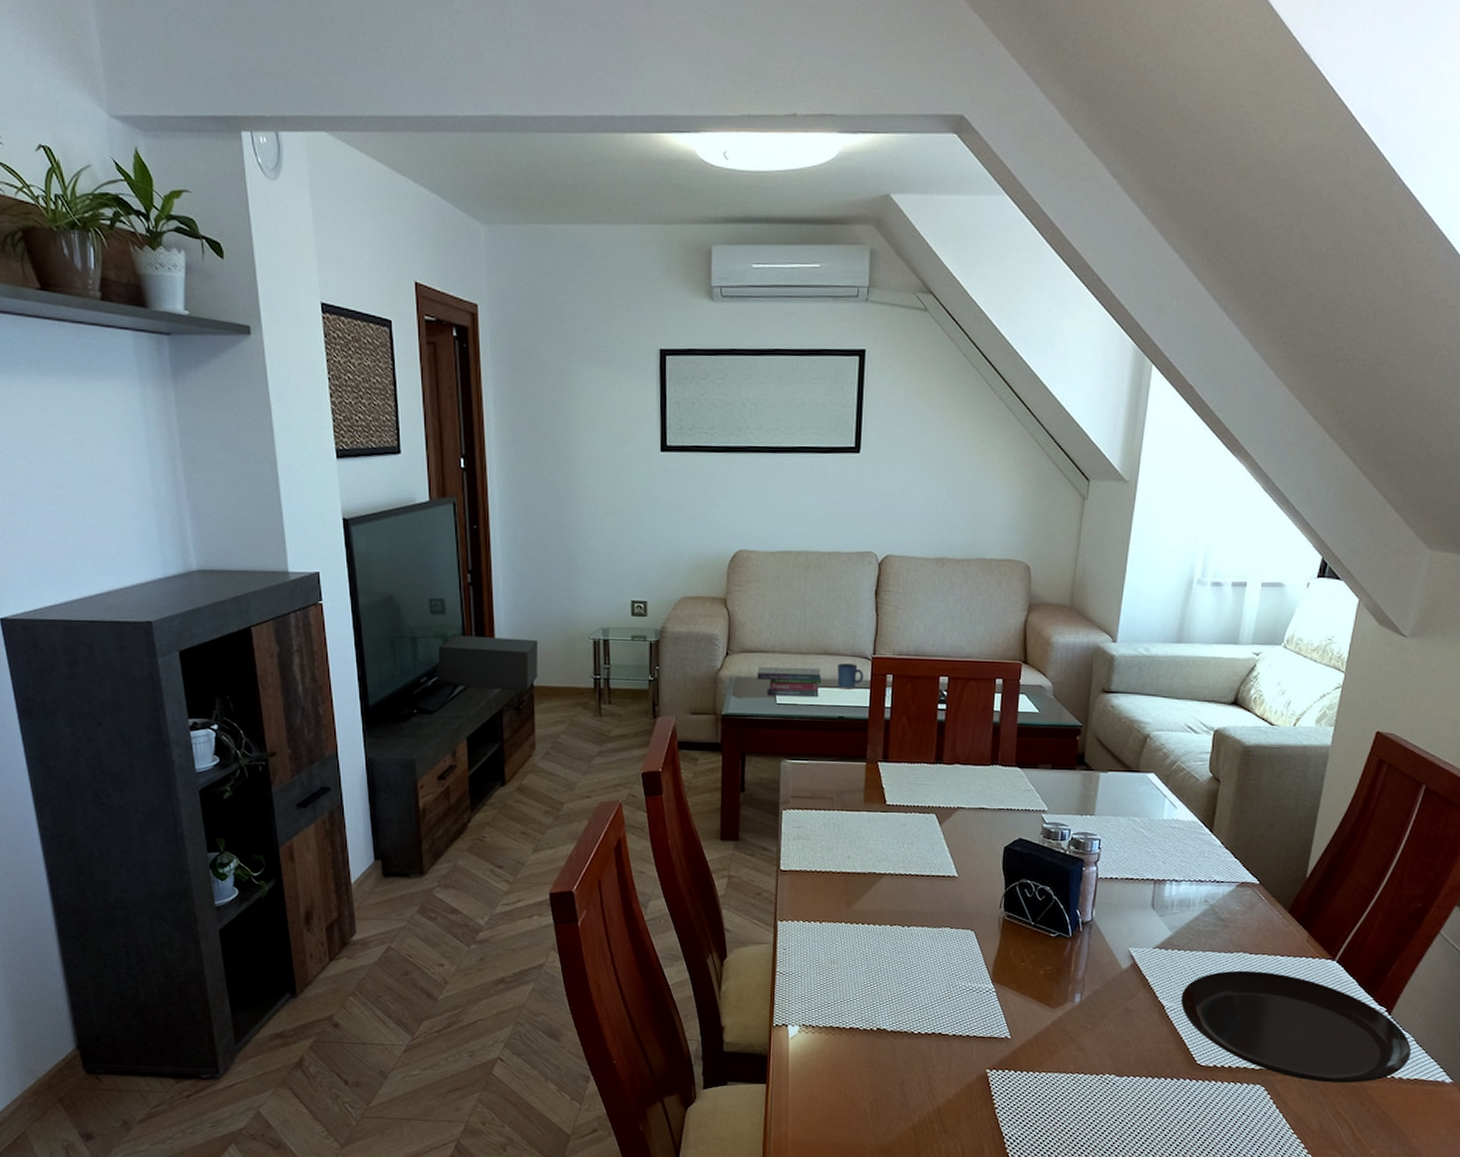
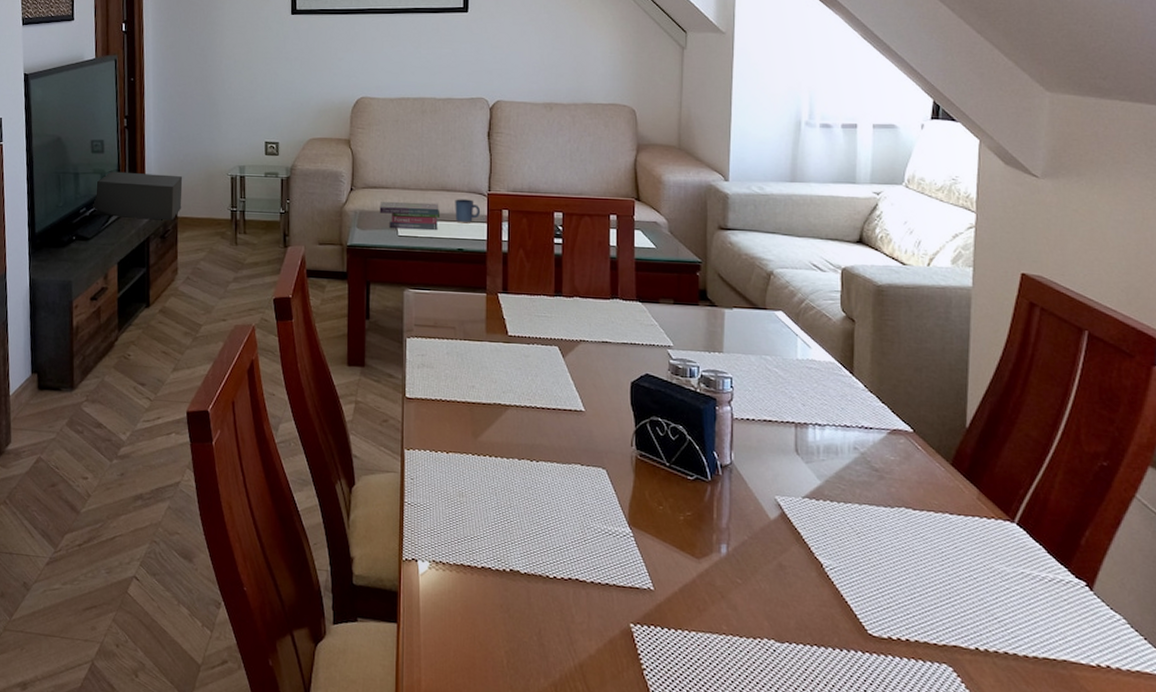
plate: present [1180,970,1412,1084] -> none [840,528,1127,671]

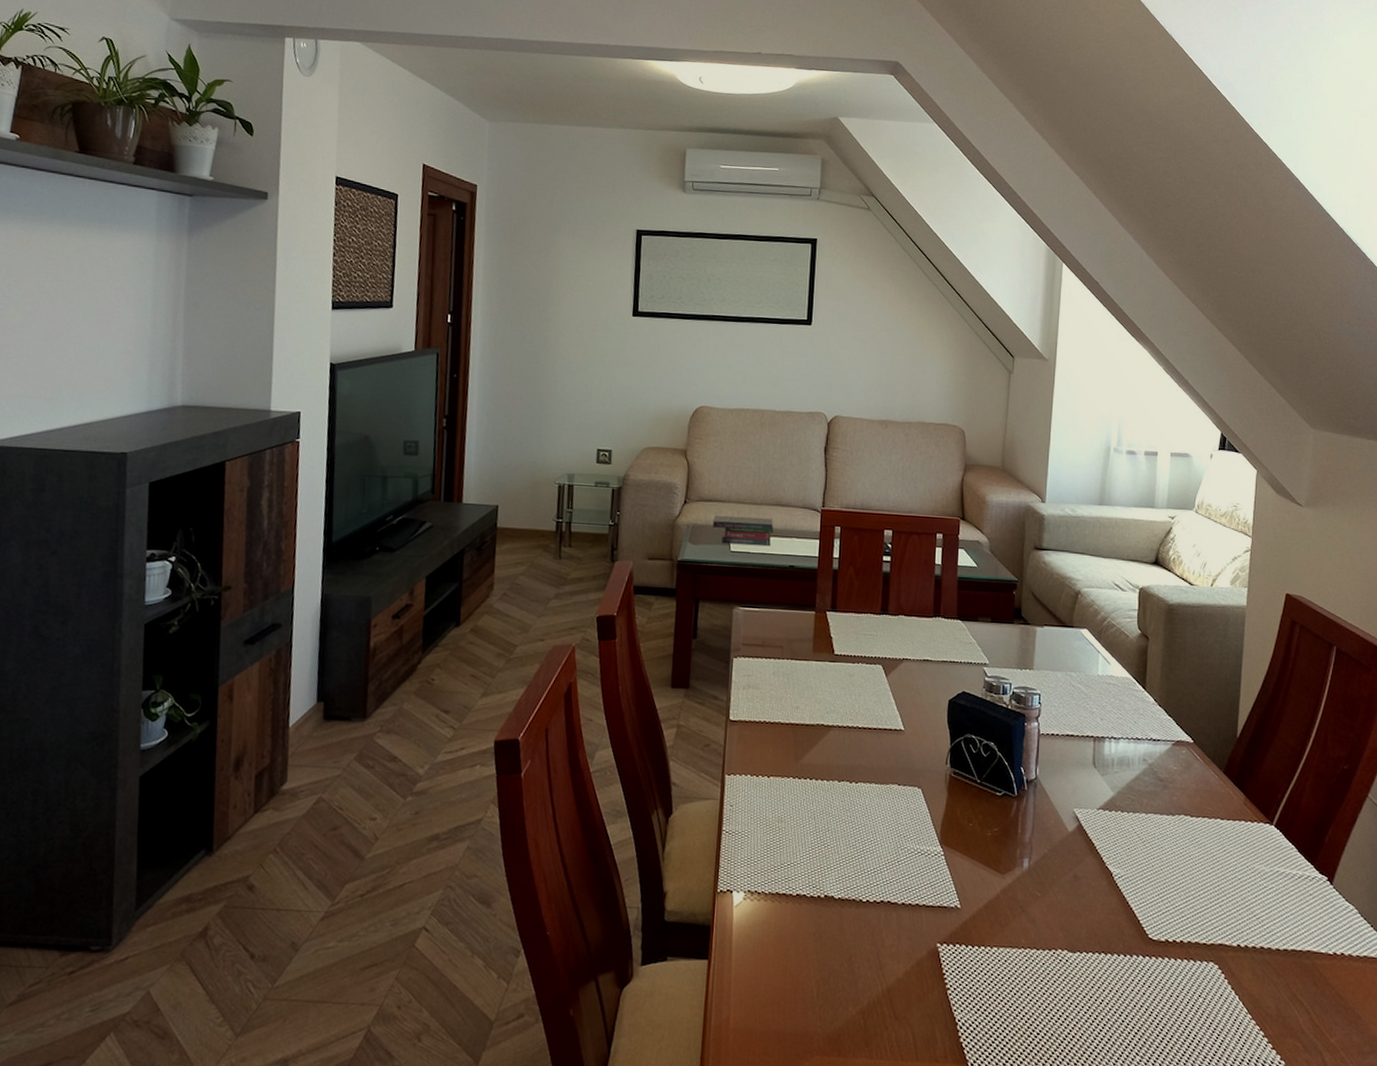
decorative box: present [92,171,183,221] -> none [400,475,506,532]
mug: present [455,199,481,224] -> none [788,514,814,540]

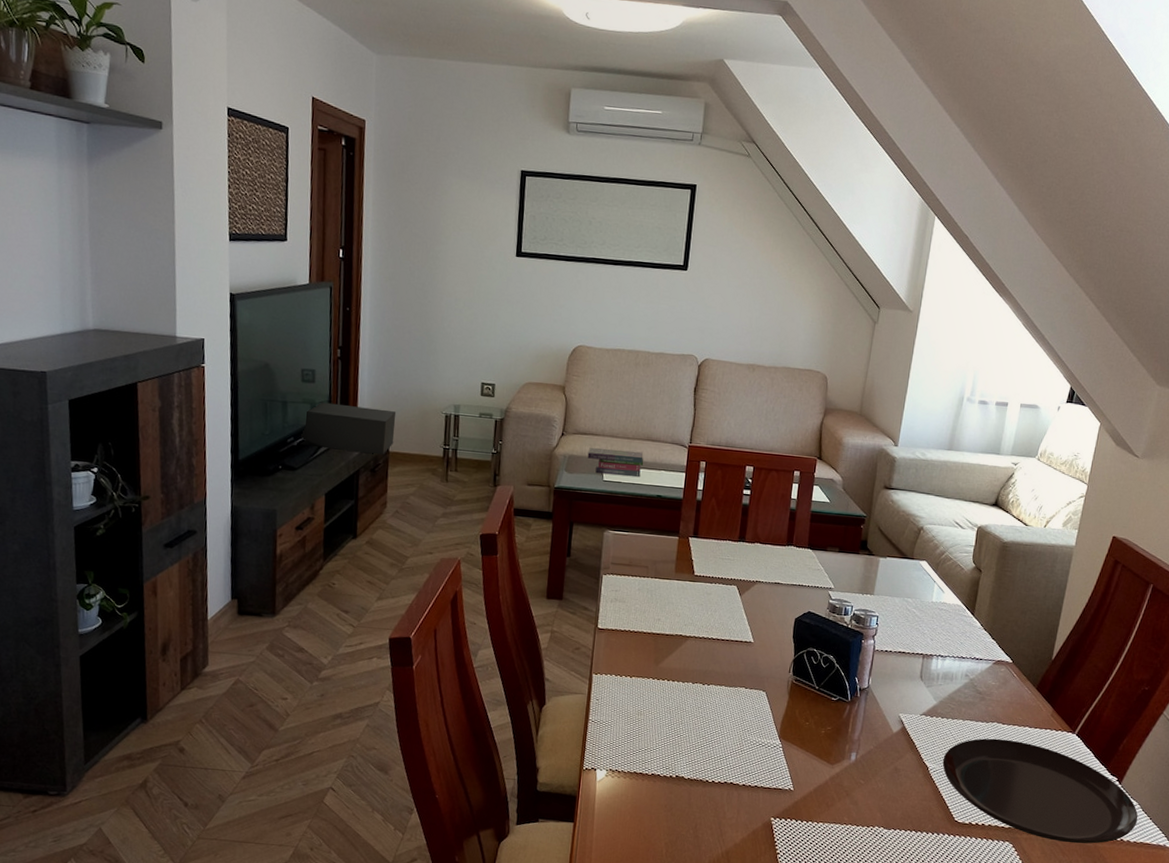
decorative box: none [400,475,506,532] -> present [300,402,397,455]
plate: none [1128,834,1357,961] -> present [942,738,1138,844]

